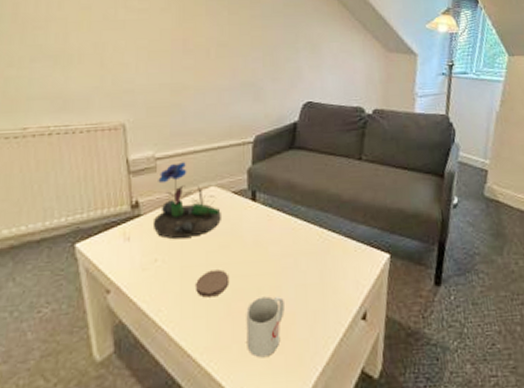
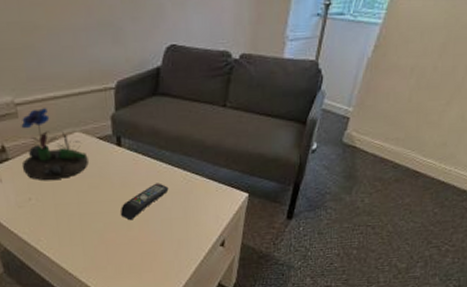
coaster: present [196,269,230,298] -> none [70,207,101,230]
mug: present [246,295,285,358] -> none [117,228,152,275]
remote control: none [252,241,304,287] -> present [121,183,169,221]

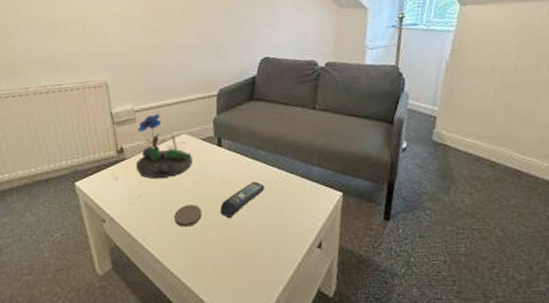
coaster: none [70,207,101,230] -> present [174,204,202,227]

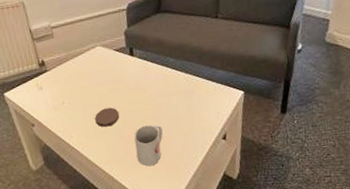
flower: present [135,114,193,179] -> none [56,29,108,88]
mug: none [217,226,250,277] -> present [134,124,163,167]
remote control: present [220,181,265,219] -> none [135,85,174,119]

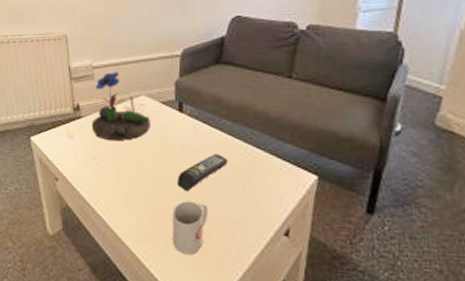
flower: none [56,29,108,88] -> present [91,72,150,142]
coaster: present [95,107,120,127] -> none [128,171,158,195]
remote control: none [135,85,174,119] -> present [178,153,228,192]

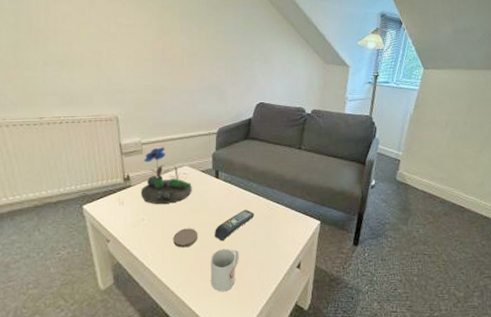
coaster: none [128,171,158,195] -> present [173,228,198,248]

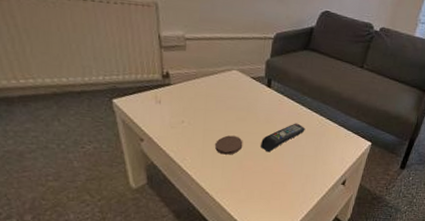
flower: present [140,147,192,205] -> none [181,45,240,109]
mug: present [210,248,239,292] -> none [252,159,285,201]

